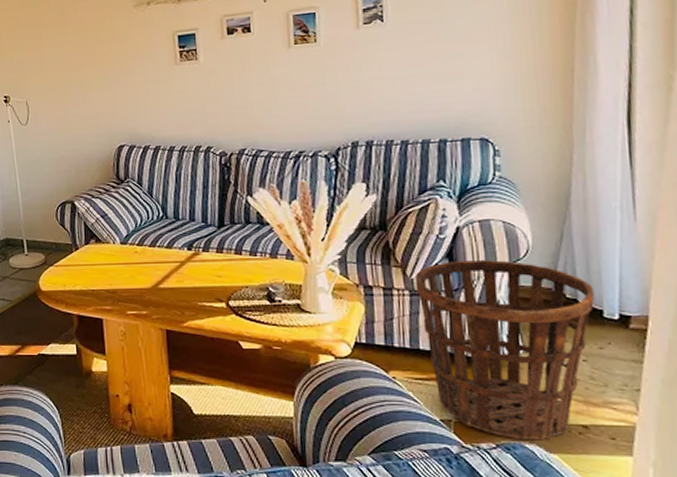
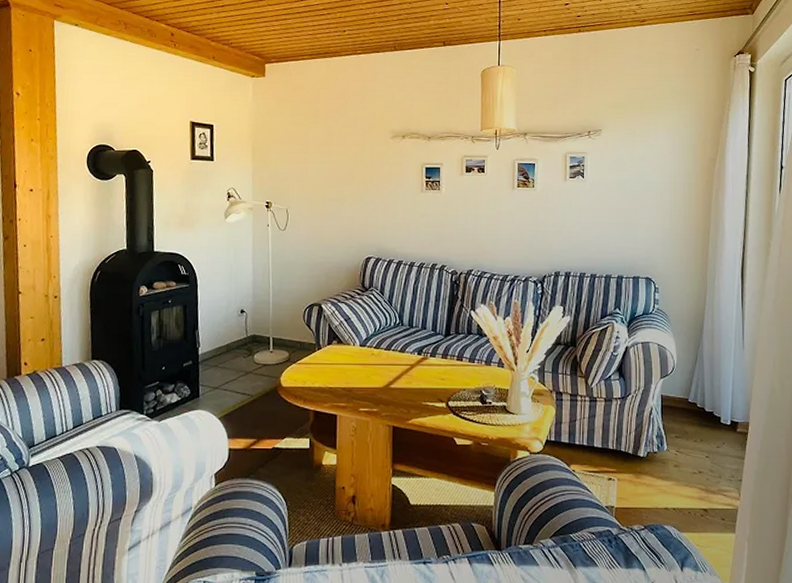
basket: present [415,259,594,441] -> none [594,373,715,522]

